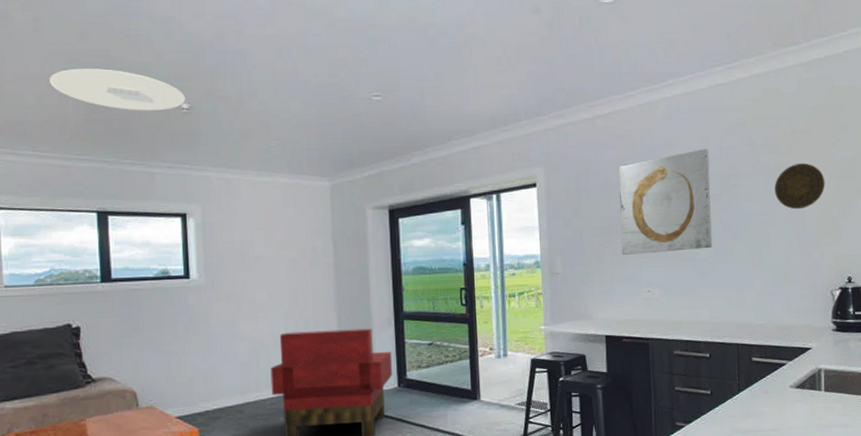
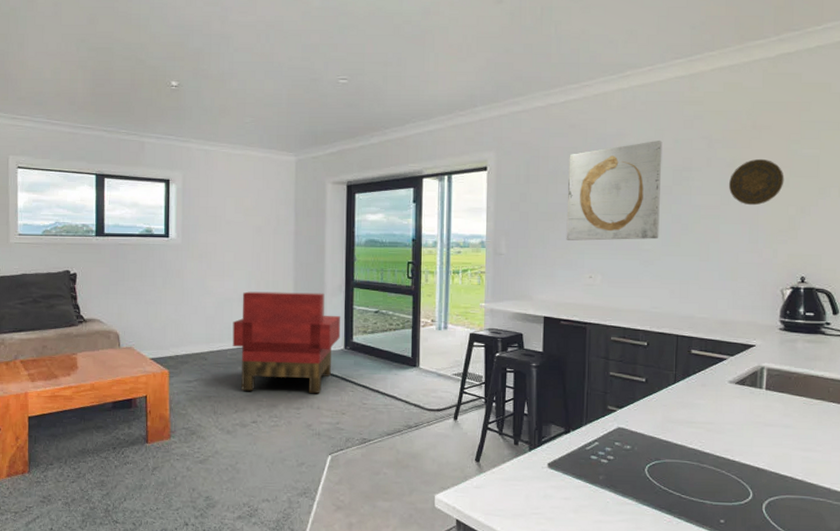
ceiling light: present [50,69,186,111] -> none [64,48,175,87]

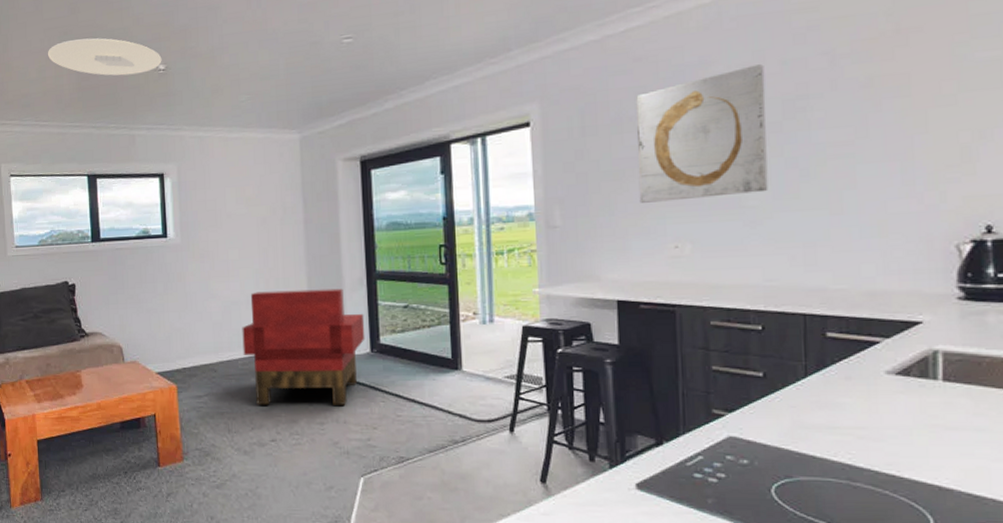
ceiling light: none [64,48,175,87] -> present [48,38,162,76]
decorative plate: present [729,158,784,206] -> none [866,71,950,136]

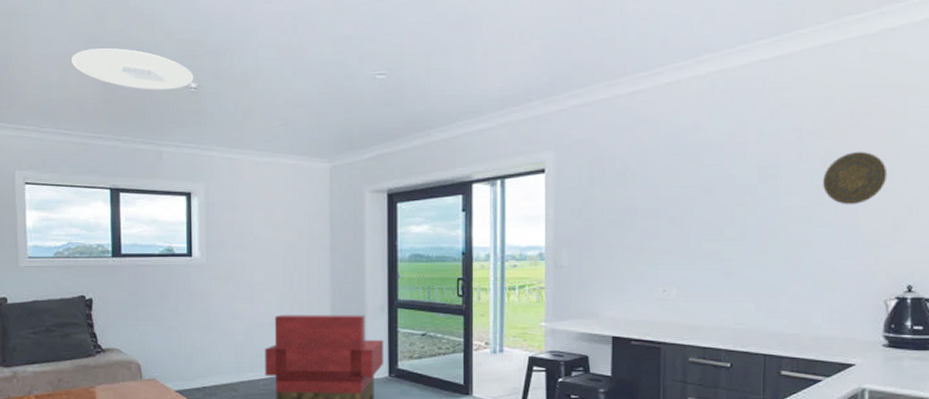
wall art: present [636,64,768,203] -> none [636,134,745,250]
decorative plate: none [866,71,950,136] -> present [823,151,888,205]

